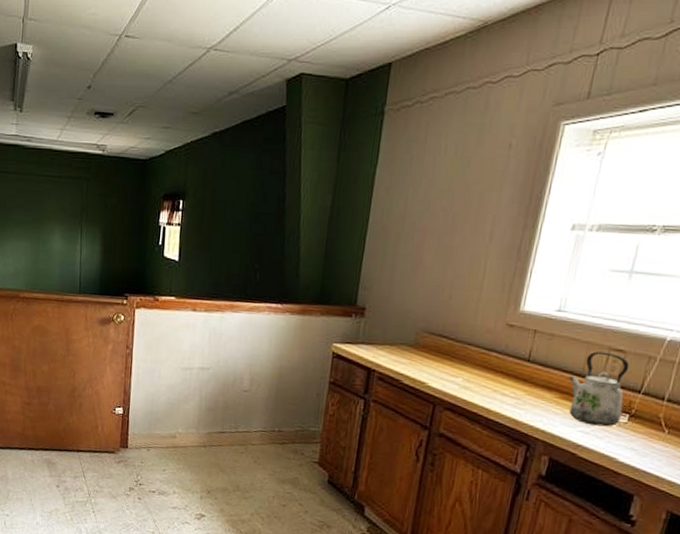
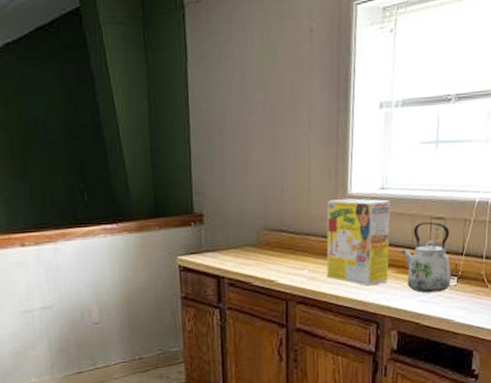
cereal box: none [482,314,566,406] -> present [326,198,391,286]

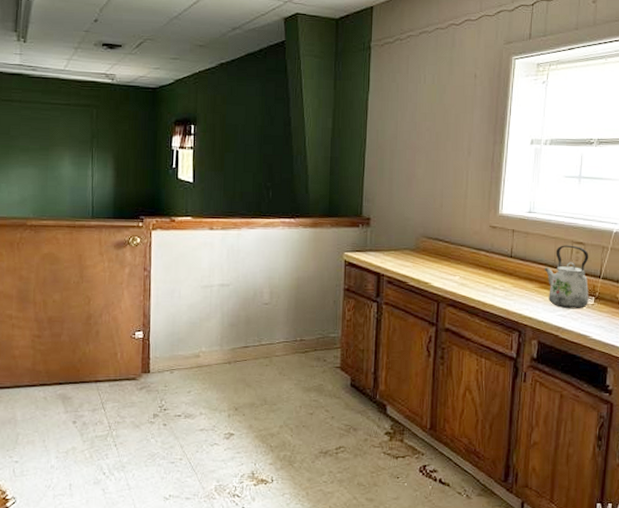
cereal box: present [326,198,391,286] -> none [476,217,536,297]

